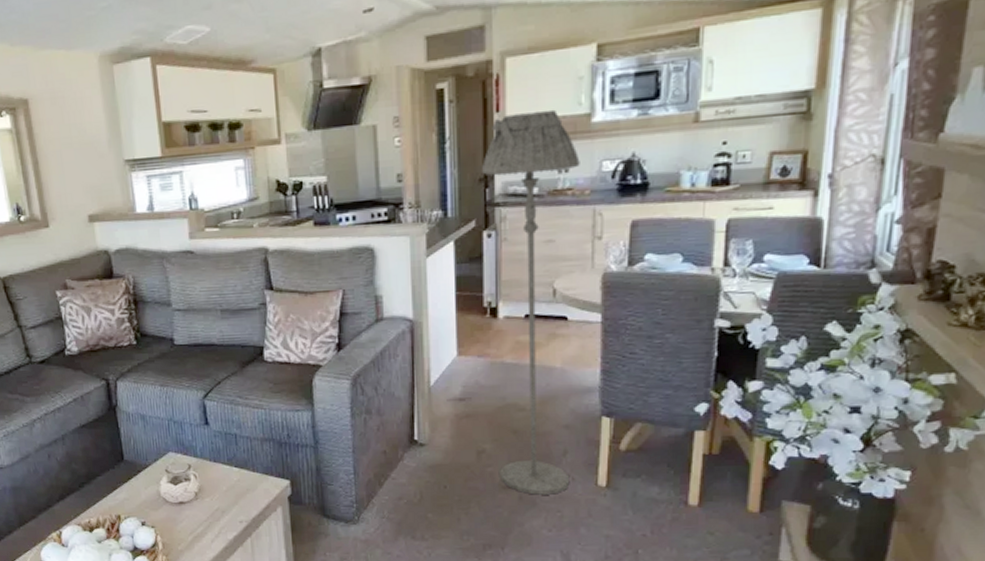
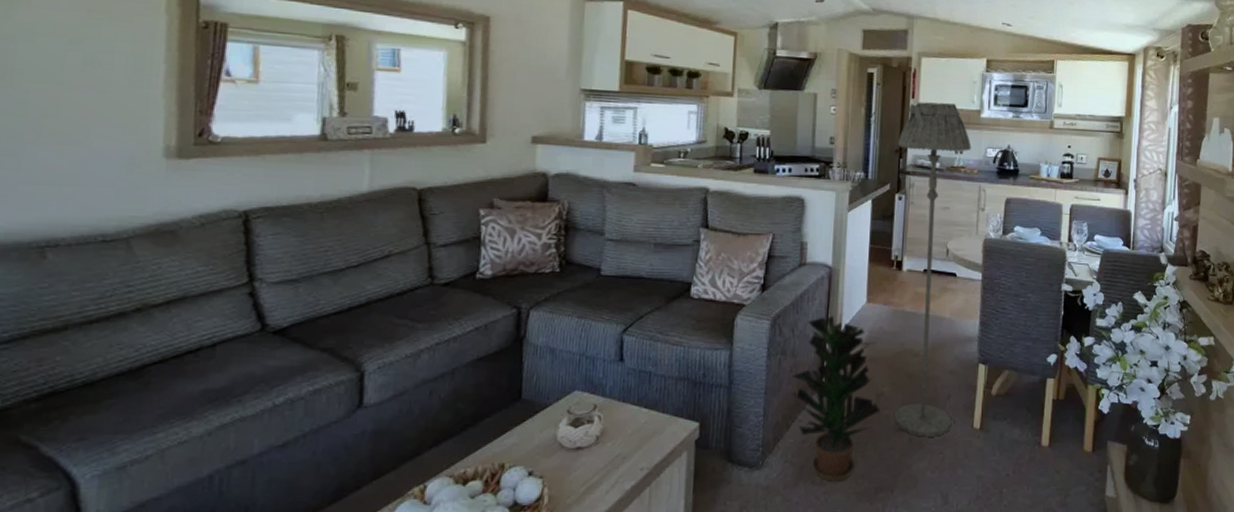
potted plant: none [381,371,483,537] -> present [793,315,880,482]

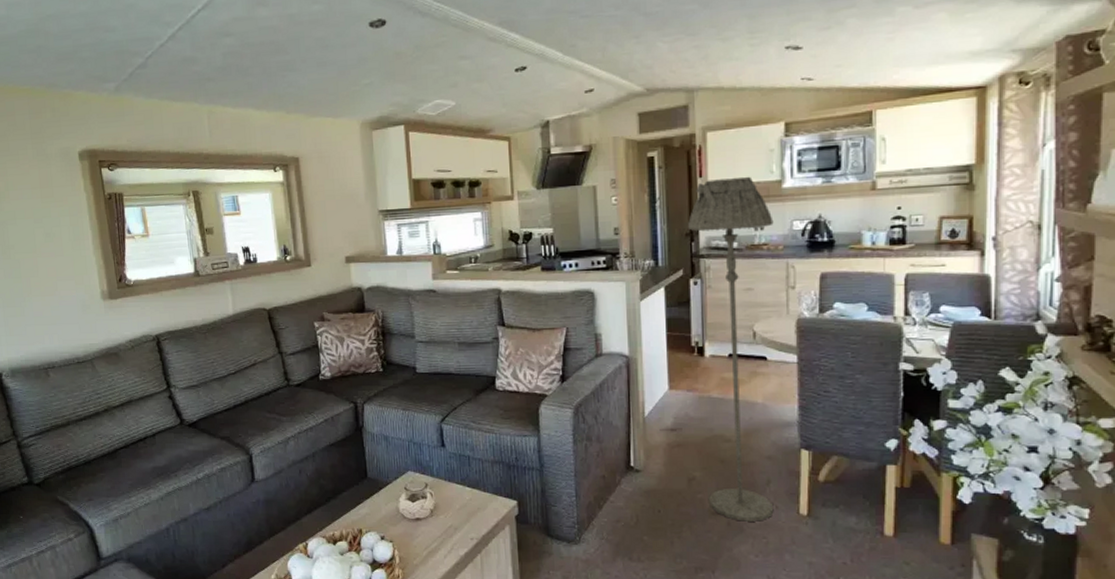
potted plant: present [793,315,880,482] -> none [600,403,693,559]

